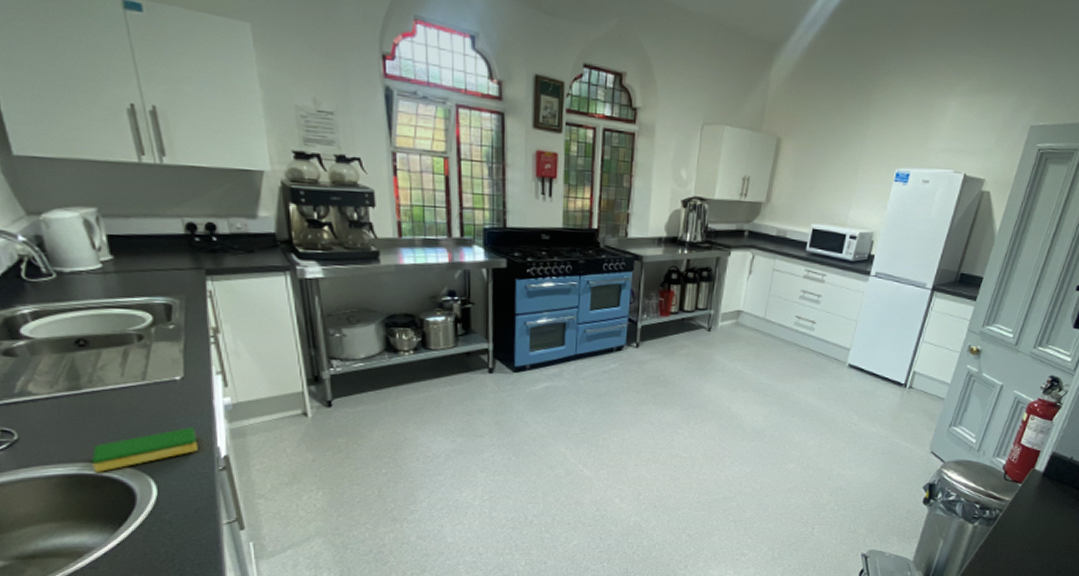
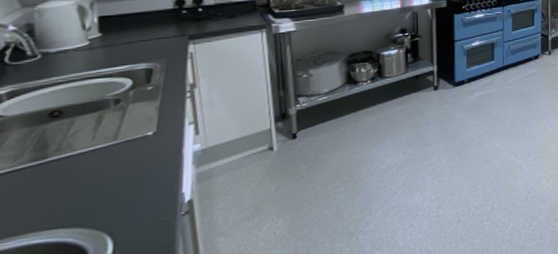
dish sponge: present [92,427,198,472] -> none [45,178,163,240]

